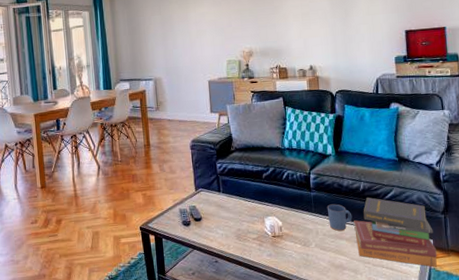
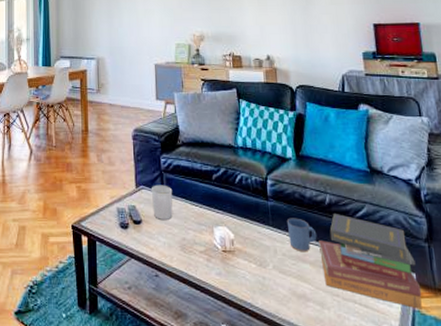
candle holder: none [208,186,229,216] -> present [151,185,173,220]

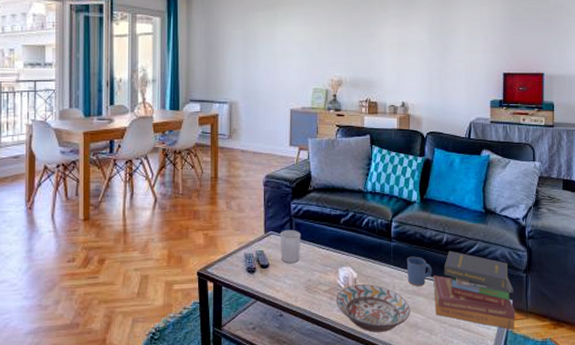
decorative bowl: none [213,246,297,303] -> present [336,284,410,333]

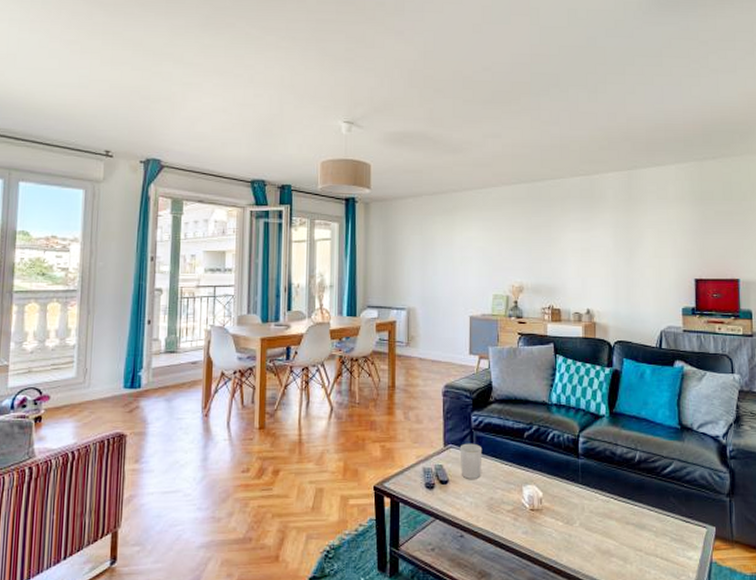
decorative bowl: present [336,284,410,333] -> none [520,505,602,560]
mug: present [406,256,432,286] -> none [596,475,625,508]
books: present [433,250,516,330] -> none [626,469,720,561]

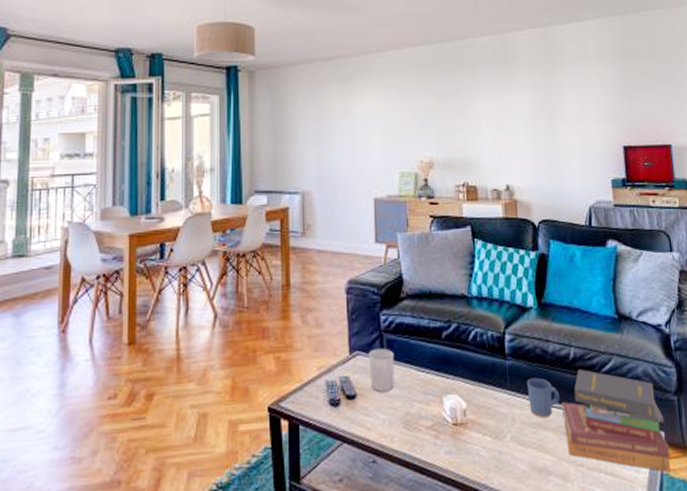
mug: none [596,475,625,508] -> present [526,377,560,417]
books: none [626,469,720,561] -> present [562,368,671,473]

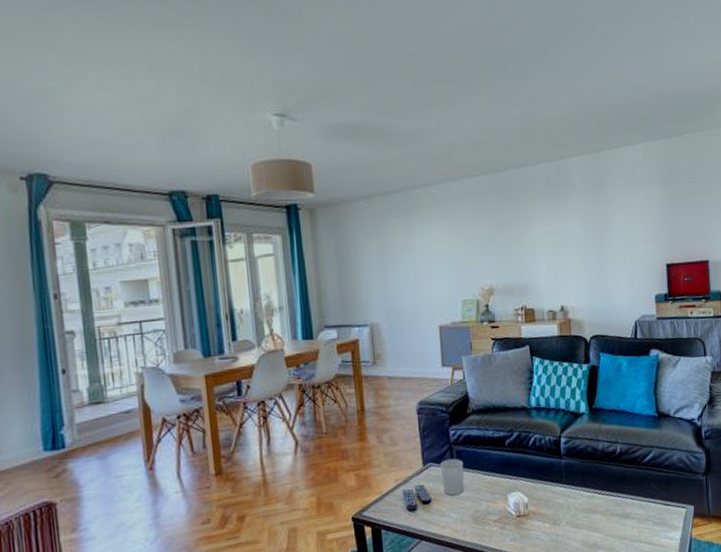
mug: present [526,377,560,417] -> none [579,471,608,504]
books: present [562,368,671,473] -> none [609,461,698,538]

